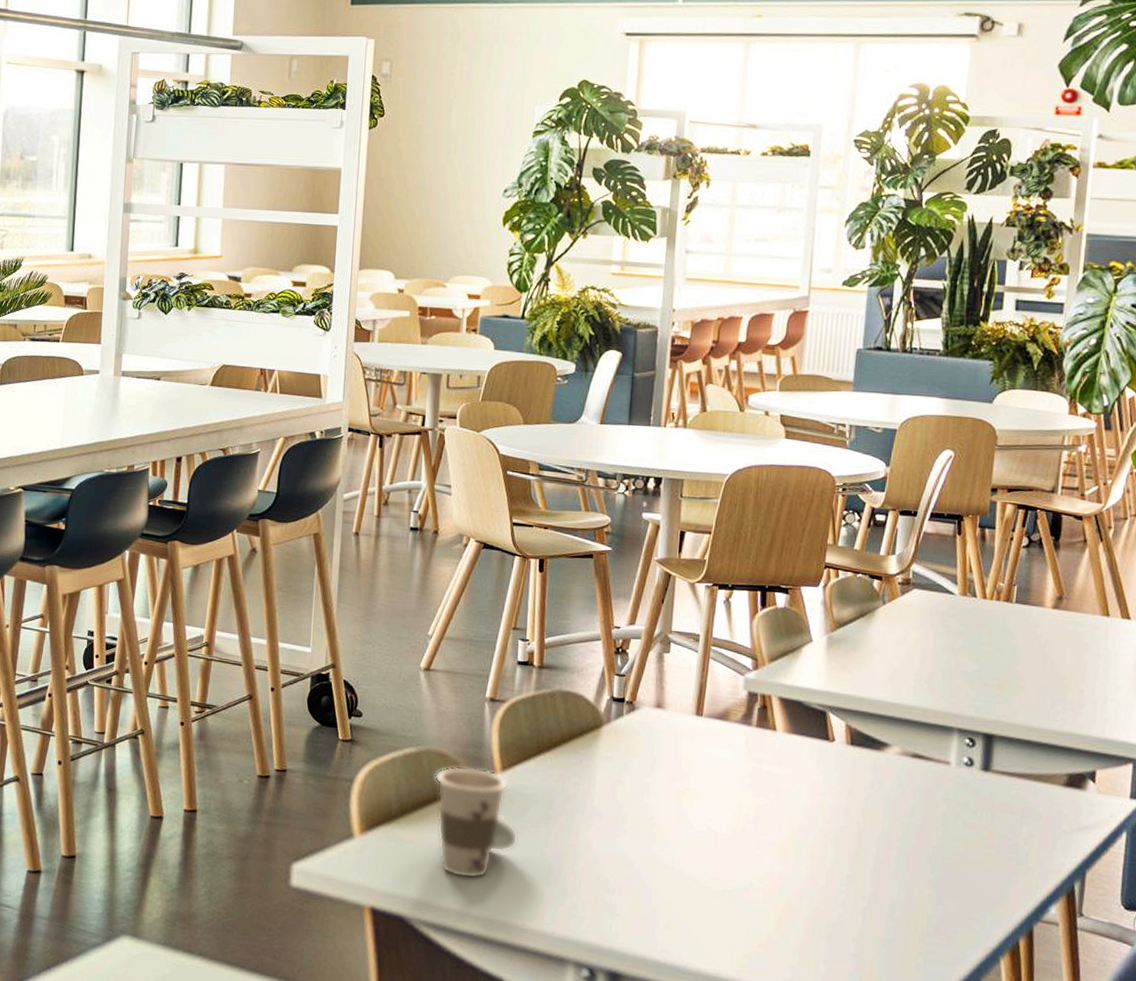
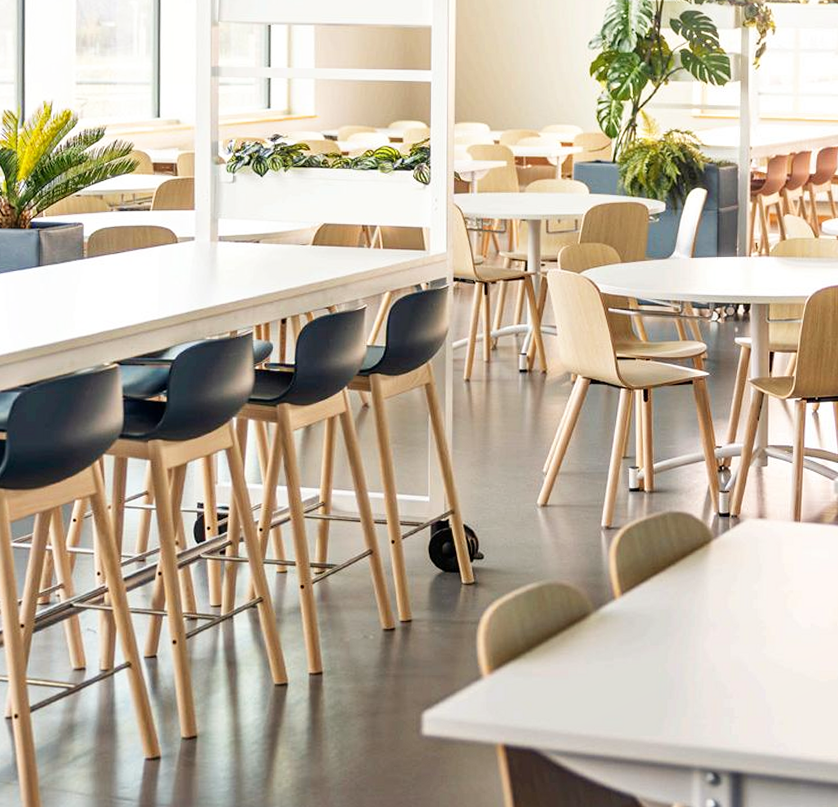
cup: present [435,766,518,879] -> none [558,595,640,703]

